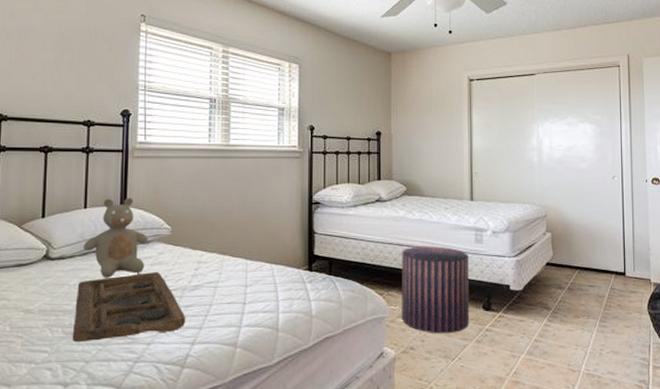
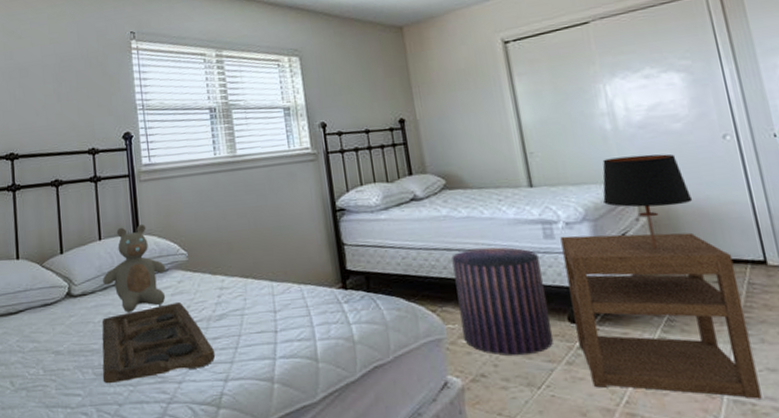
nightstand: none [487,242,606,373] -> present [560,232,762,400]
table lamp: none [523,184,585,257] -> present [602,153,693,248]

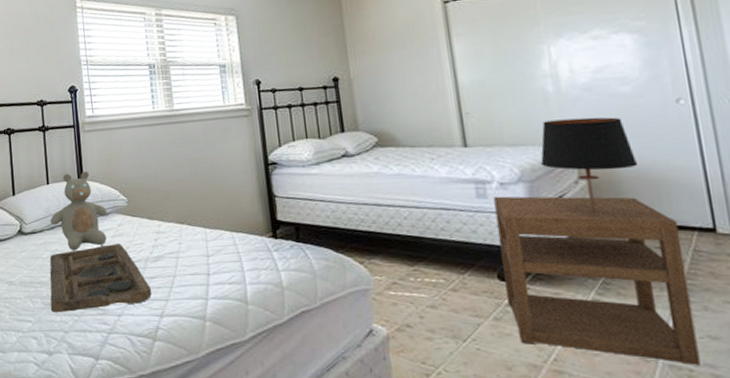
pouf: present [452,247,553,357] -> none [381,204,481,310]

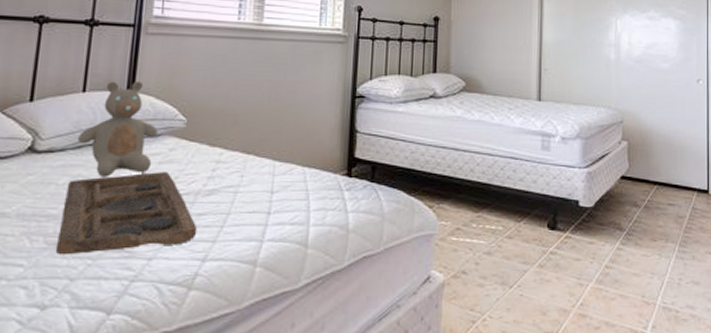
nightstand: present [493,196,701,366] -> none [552,149,685,307]
table lamp: present [541,117,639,211] -> none [596,85,665,170]

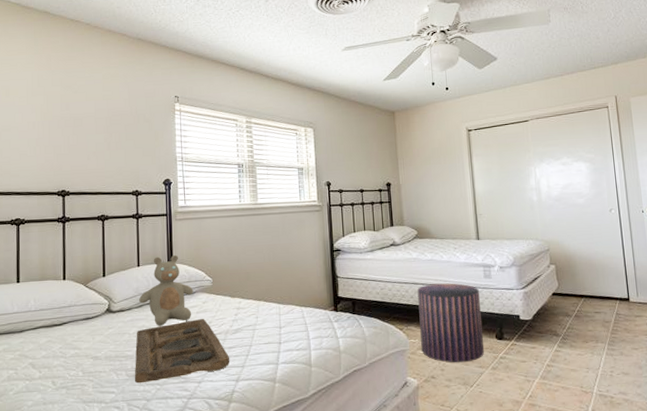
pouf: none [454,151,534,256] -> present [417,283,484,363]

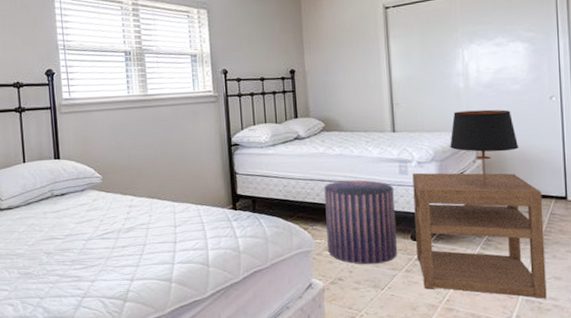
decorative tray: present [134,319,230,384] -> none [25,217,124,282]
teddy bear: present [139,254,193,326] -> none [27,150,83,224]
nightstand: none [495,276,618,394] -> present [412,172,547,299]
table lamp: none [527,220,586,287] -> present [450,109,519,185]

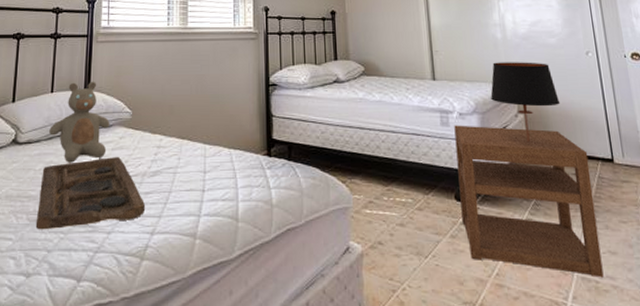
decorative tray: none [25,217,124,282] -> present [35,157,146,230]
teddy bear: none [27,150,83,224] -> present [49,81,110,163]
pouf: present [324,180,397,265] -> none [363,129,441,227]

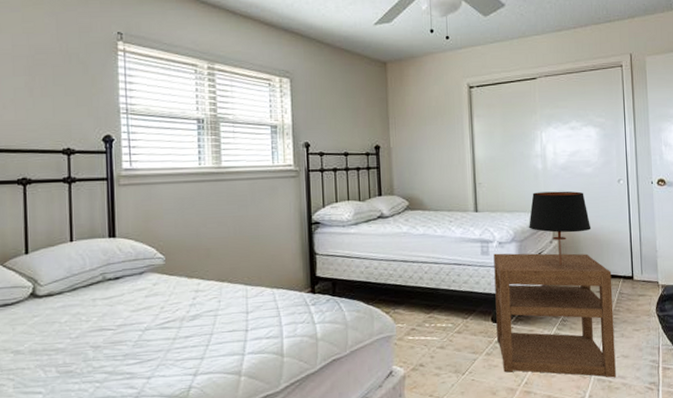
decorative tray: present [35,157,146,230] -> none [67,304,187,382]
teddy bear: present [49,81,110,163] -> none [72,227,141,313]

